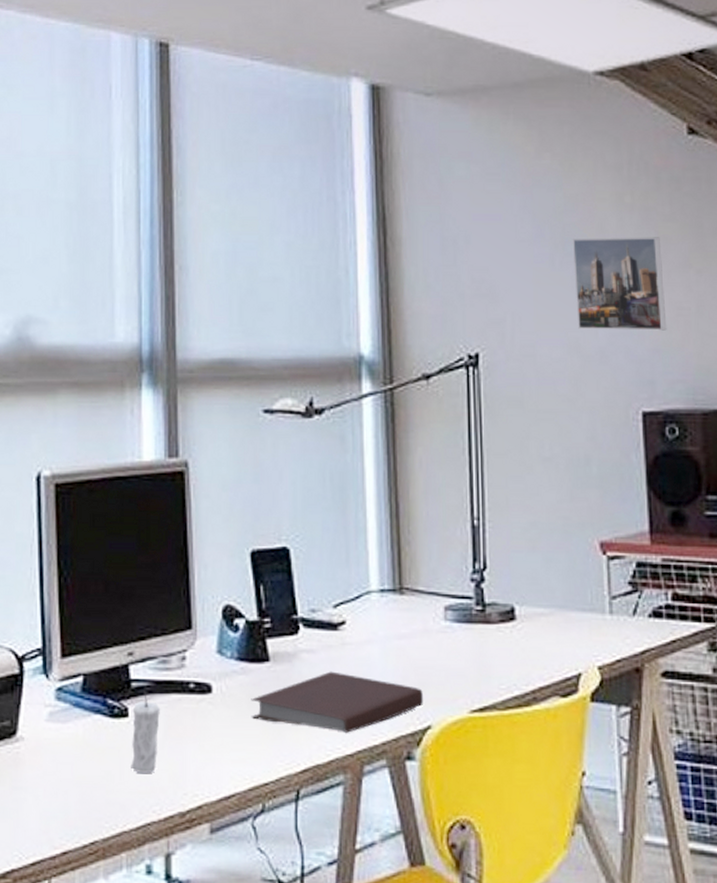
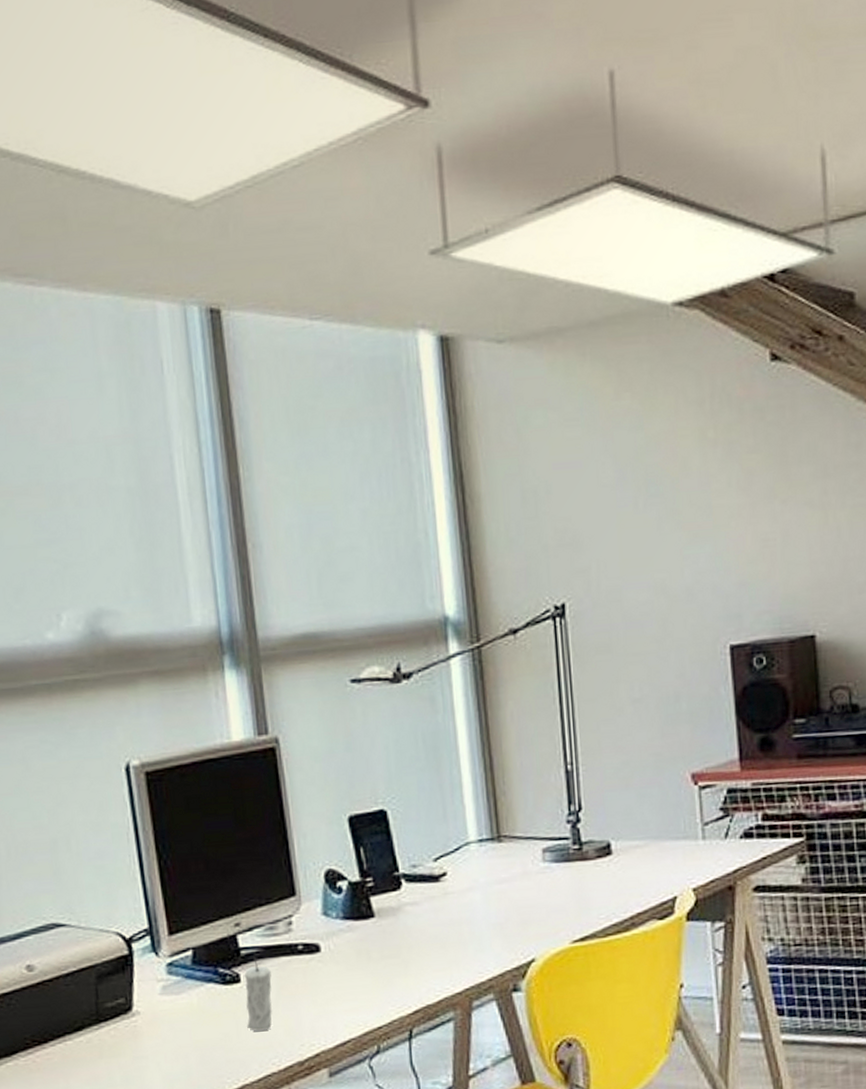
notebook: present [251,671,423,733] -> none [359,919,526,974]
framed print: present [572,237,667,331] -> none [655,470,753,570]

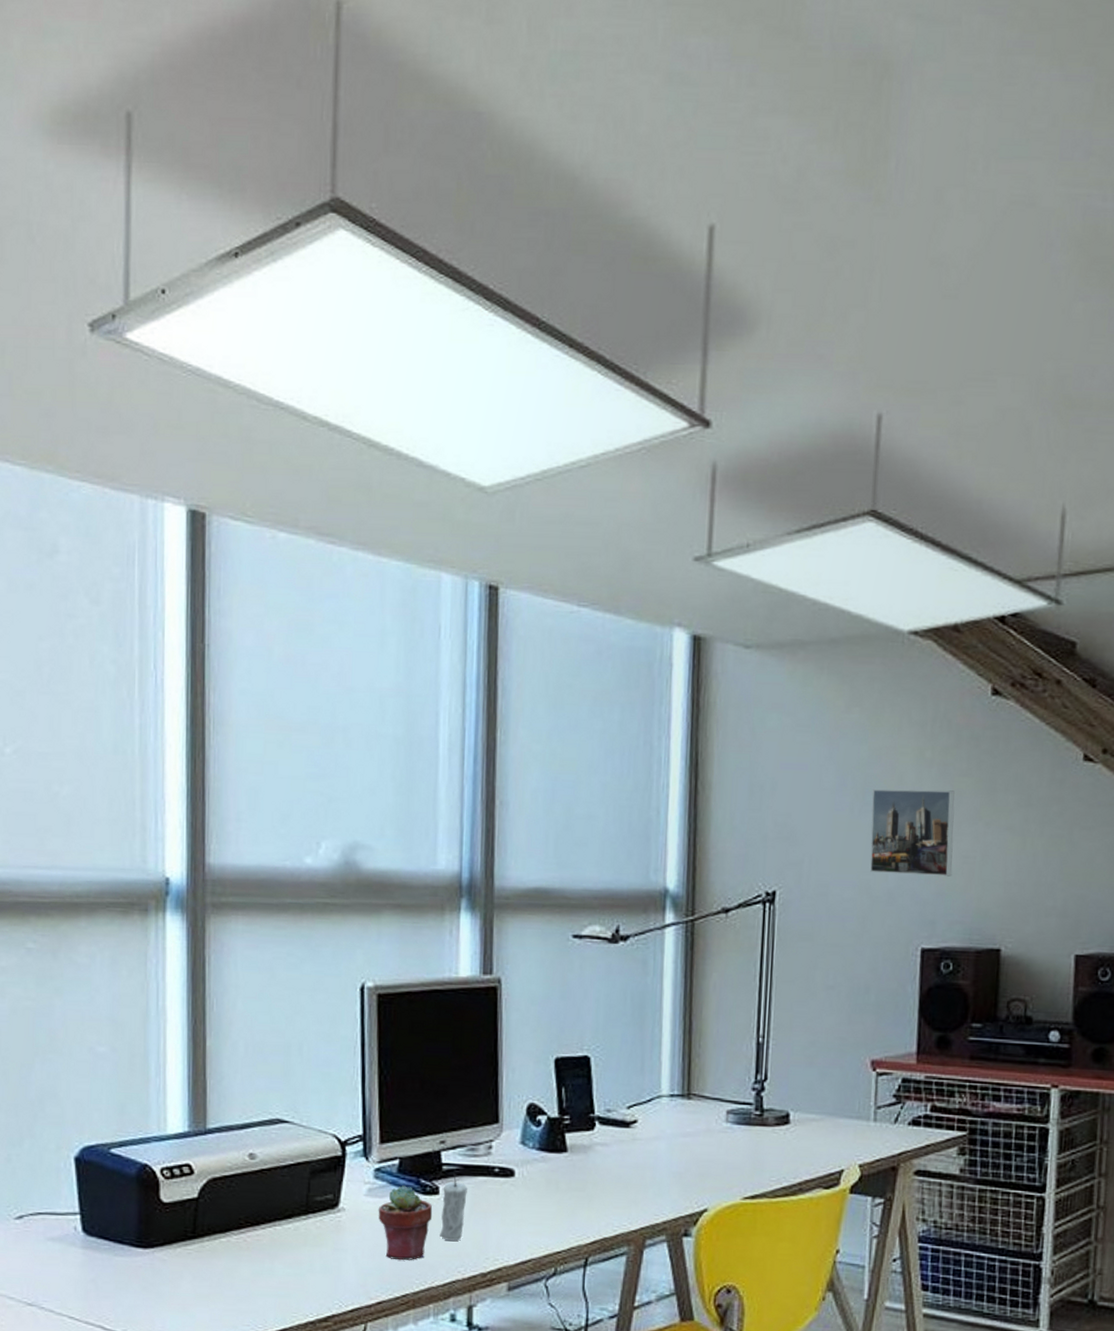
potted succulent: none [176,978,237,1060] -> present [378,1186,433,1260]
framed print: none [655,470,753,570] -> present [870,789,955,877]

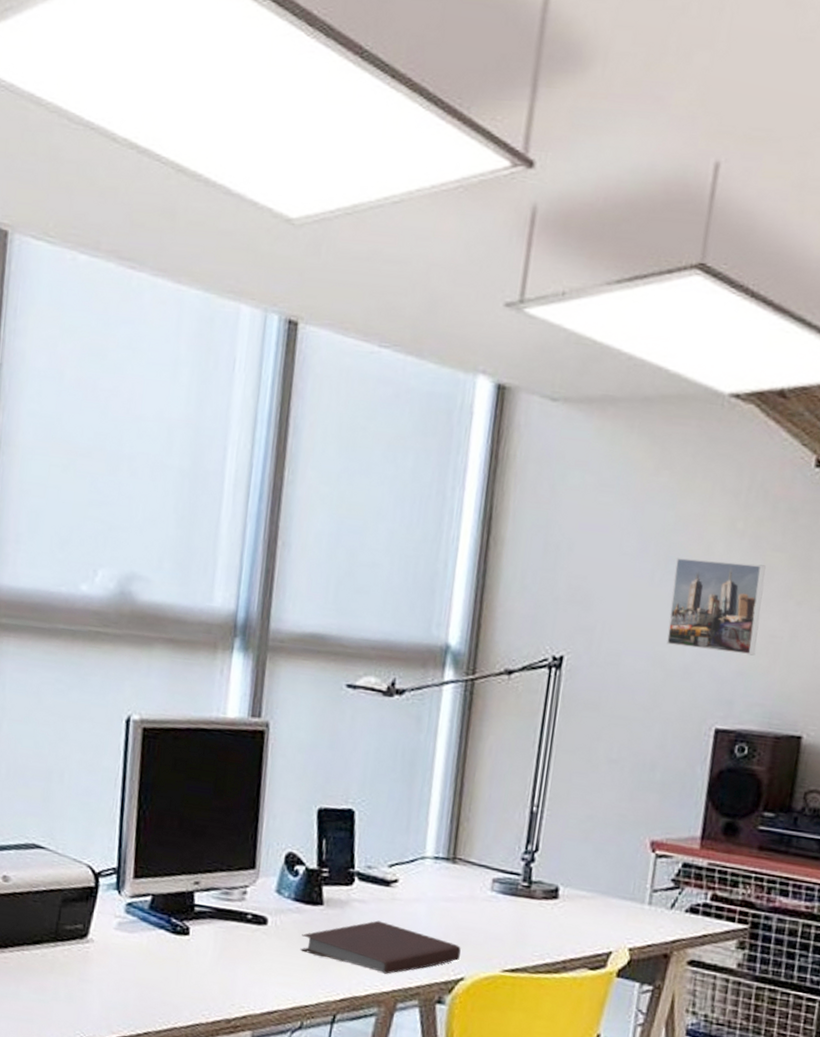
potted succulent: present [378,1186,433,1260] -> none [126,923,182,999]
candle: present [440,1173,467,1241] -> none [186,915,218,984]
notebook: none [548,1162,702,1213] -> present [300,920,461,974]

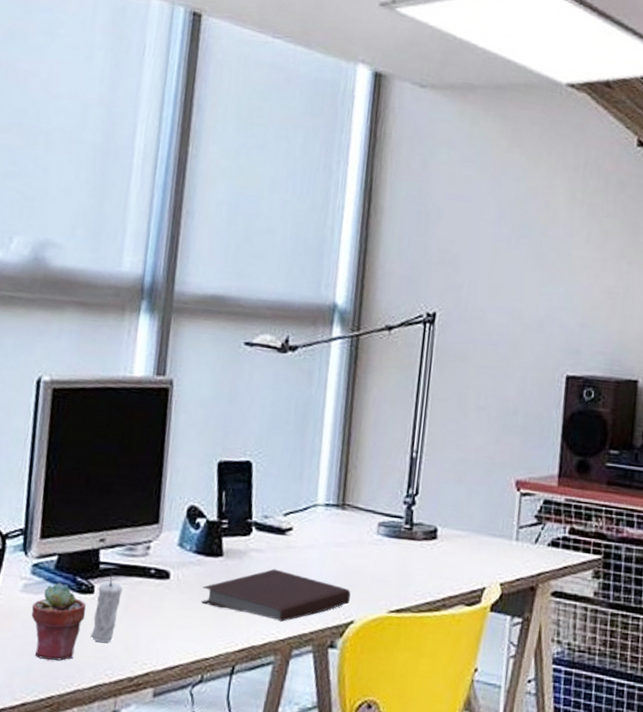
potted succulent: none [126,923,182,999] -> present [31,583,86,661]
candle: none [186,915,218,984] -> present [90,572,123,643]
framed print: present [667,558,766,656] -> none [523,224,602,310]

